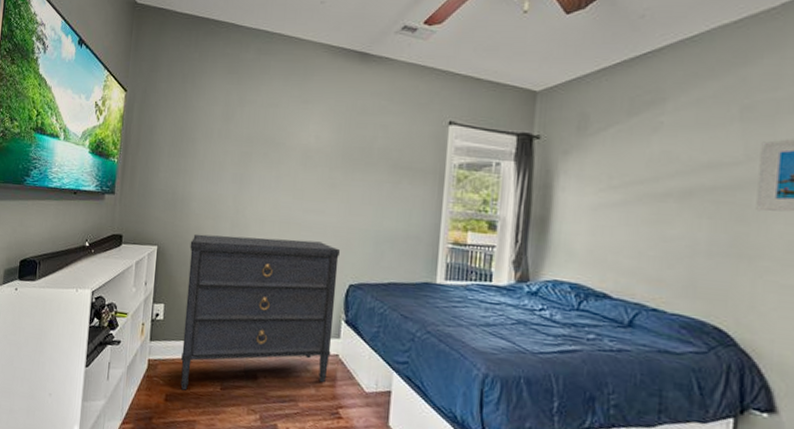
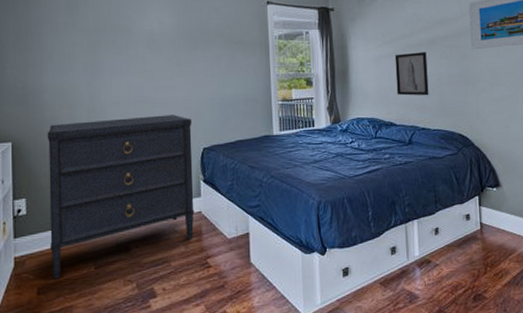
wall art: none [619,204,676,267] -> present [394,52,429,96]

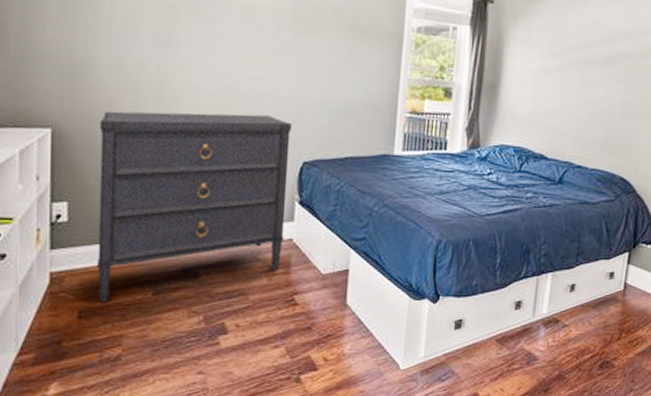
wall art: present [394,52,429,96] -> none [555,69,601,127]

